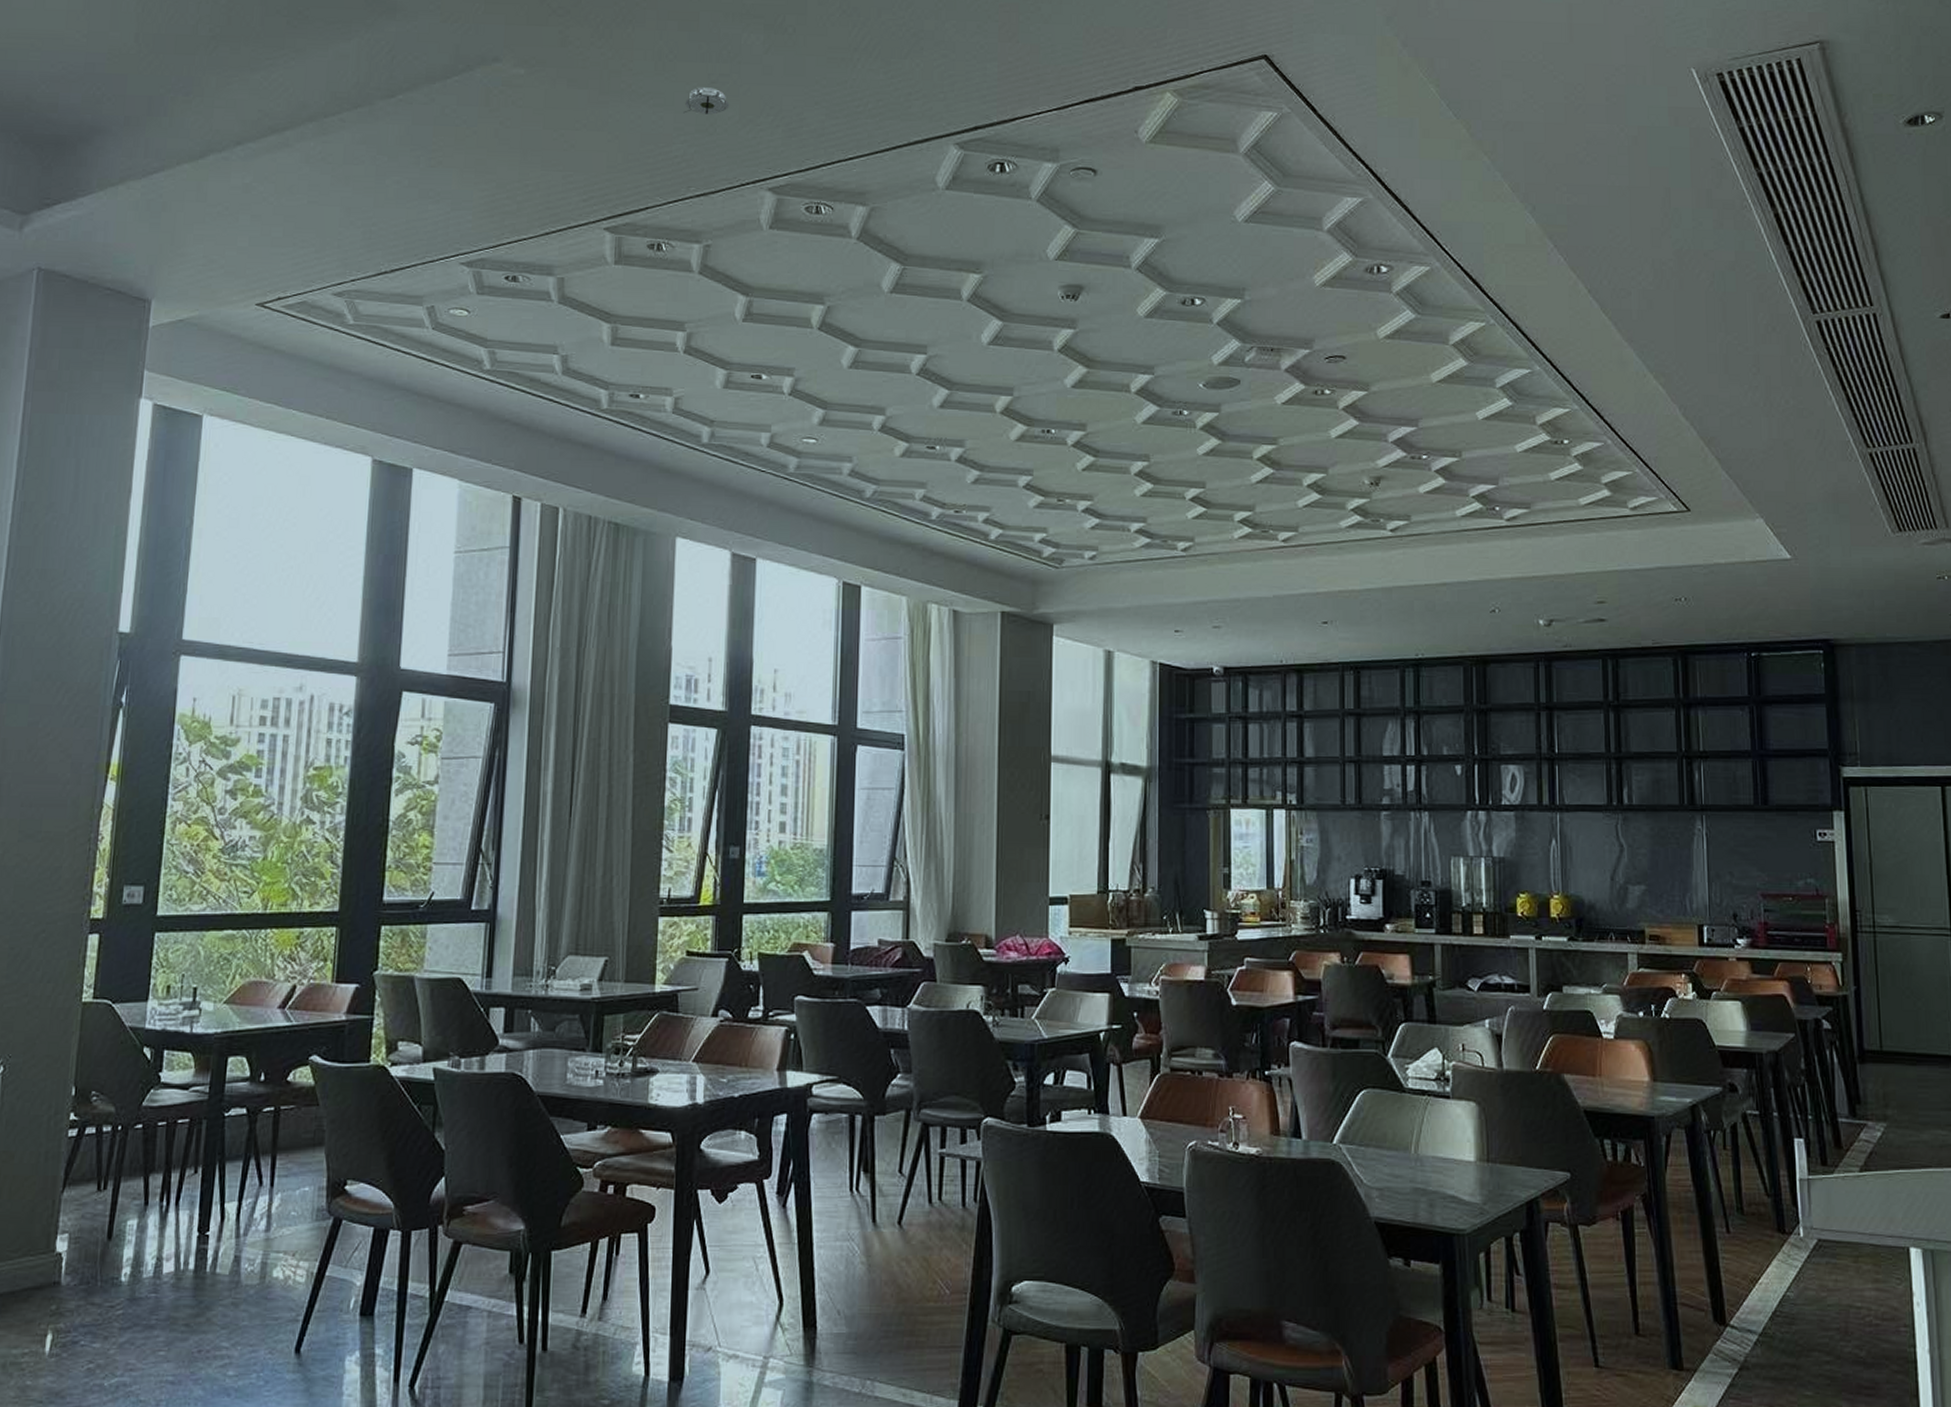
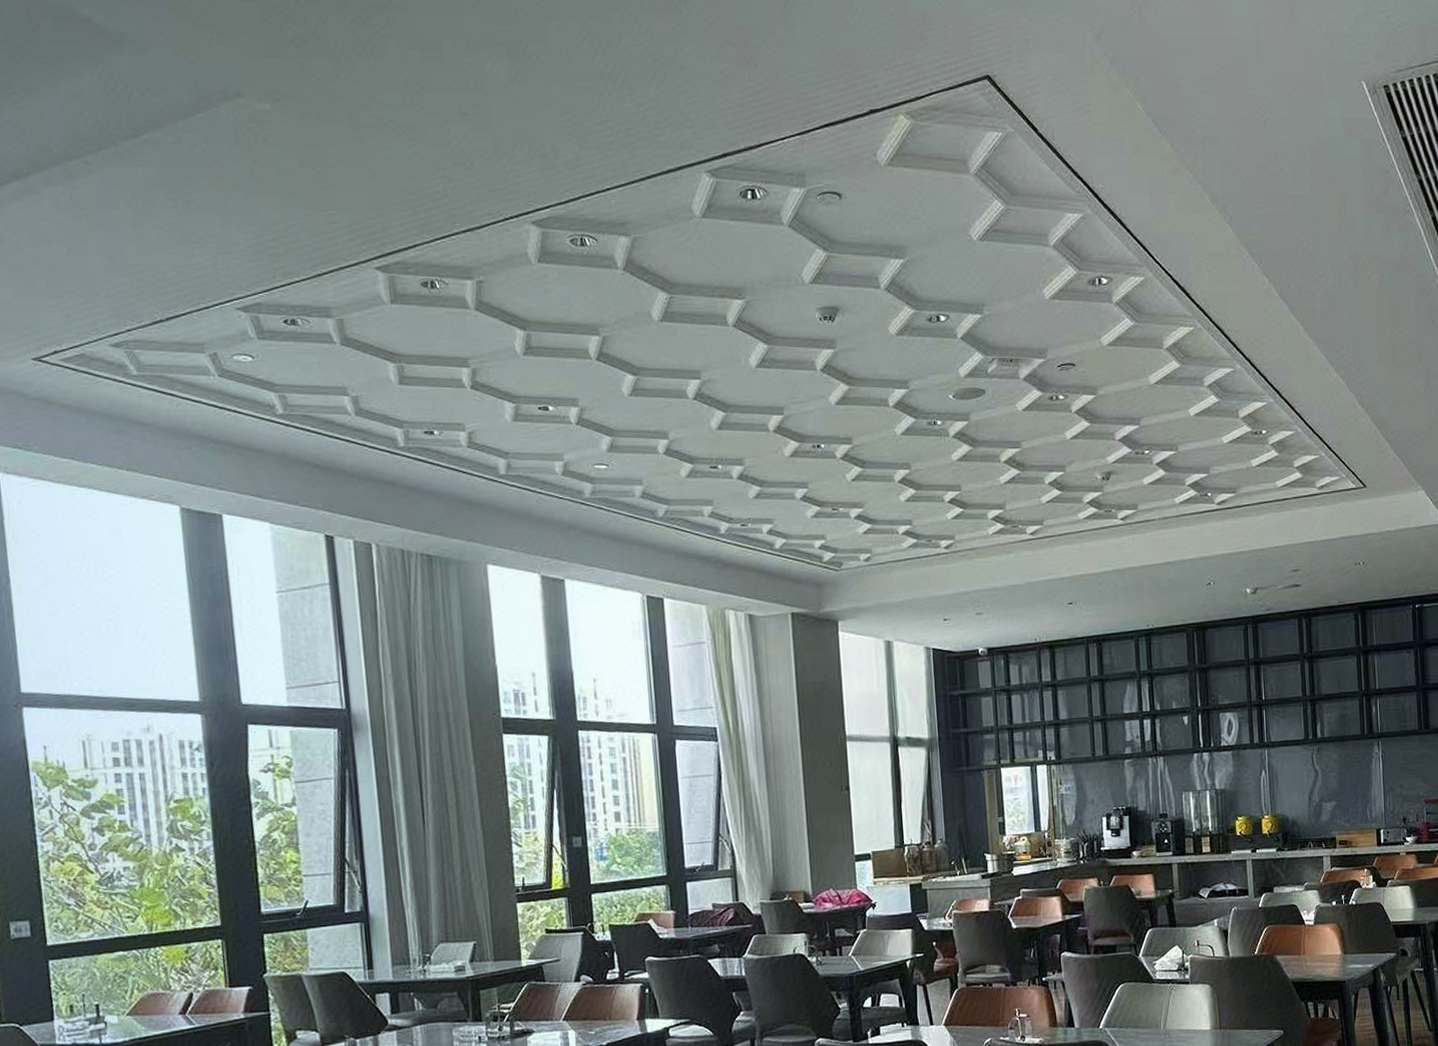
smoke detector: present [683,87,730,115] -> none [438,119,484,148]

